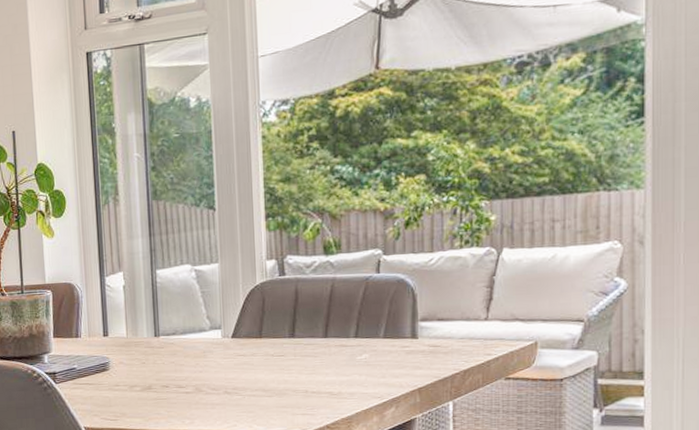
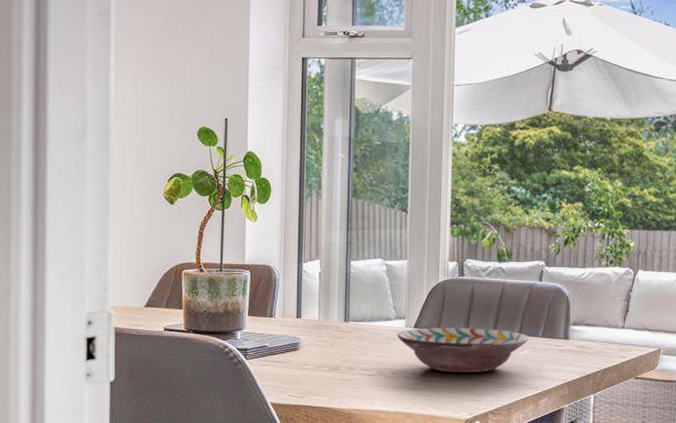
decorative bowl: none [213,332,369,385] -> present [397,328,530,373]

